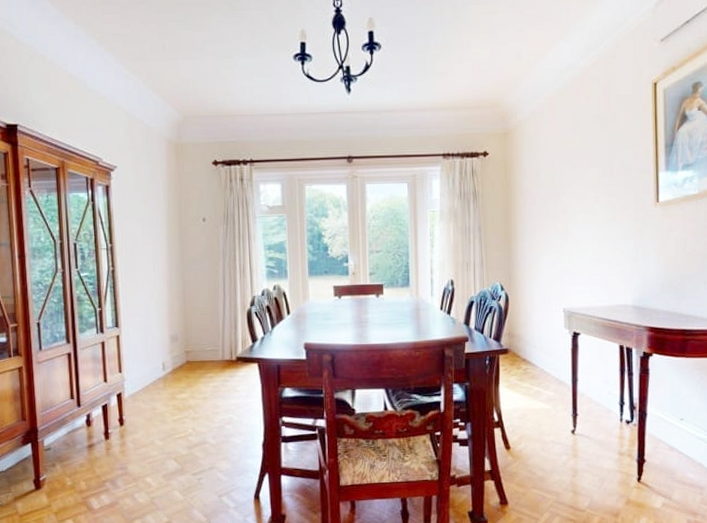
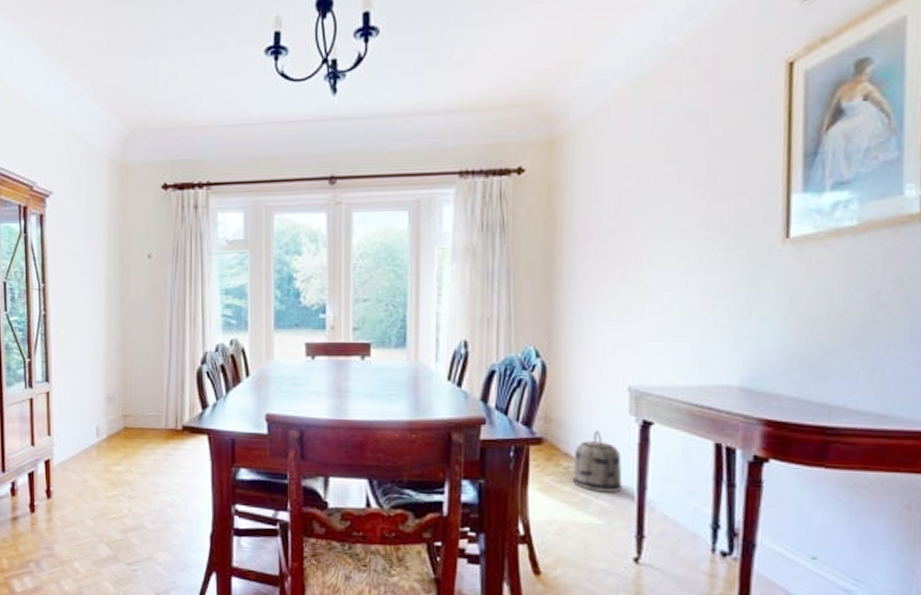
basket: none [529,341,562,386] -> present [573,431,622,493]

